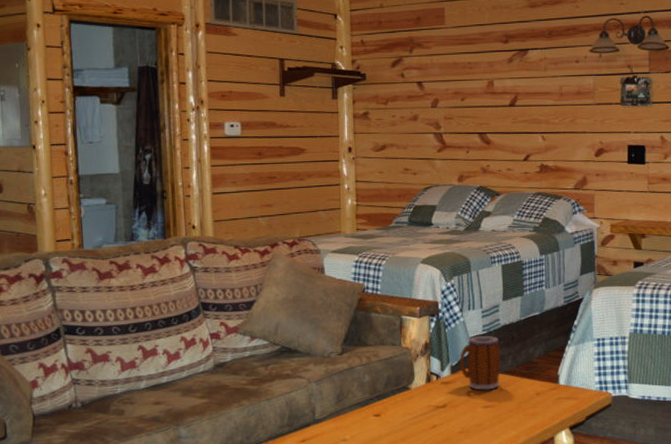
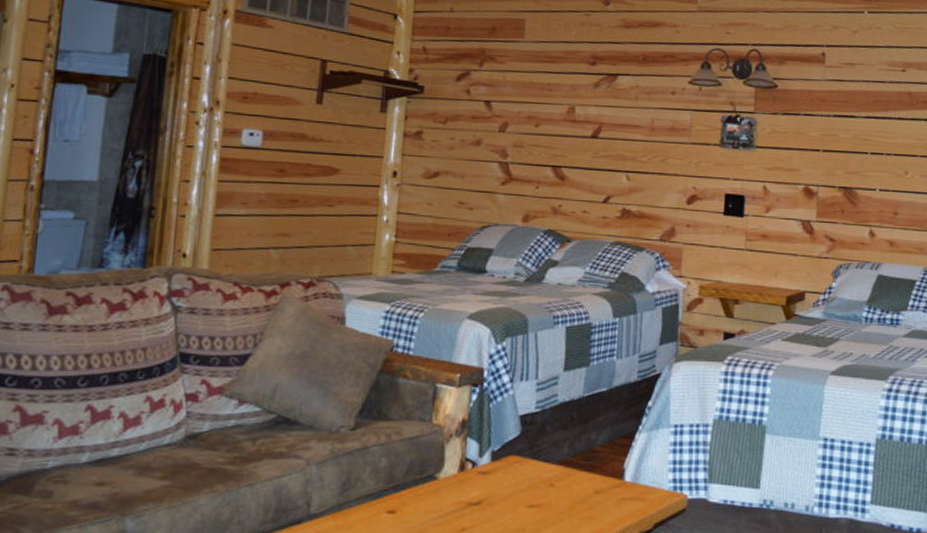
mug: present [460,335,501,390] -> none [503,413,556,485]

